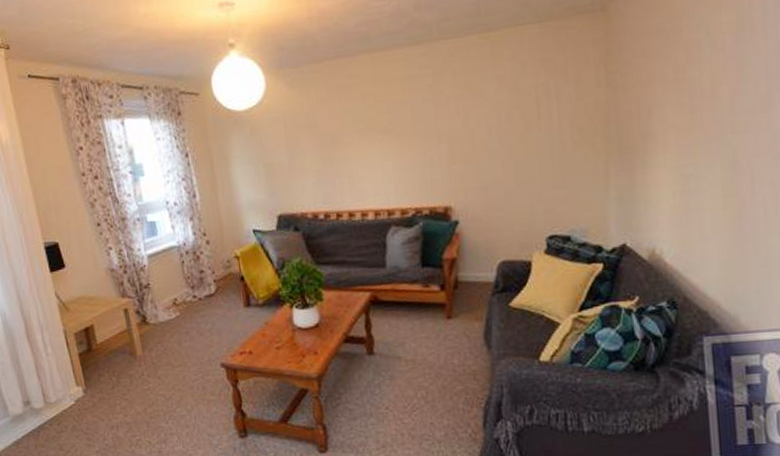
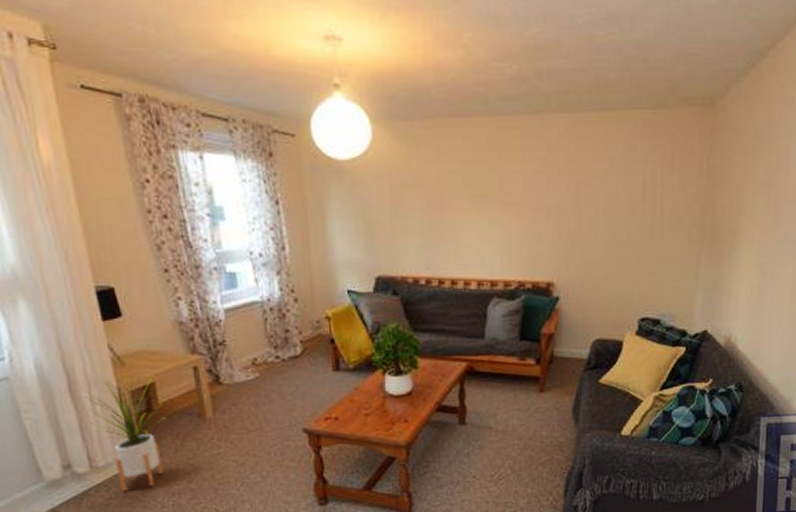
house plant: none [39,317,103,426] -> present [85,373,165,493]

